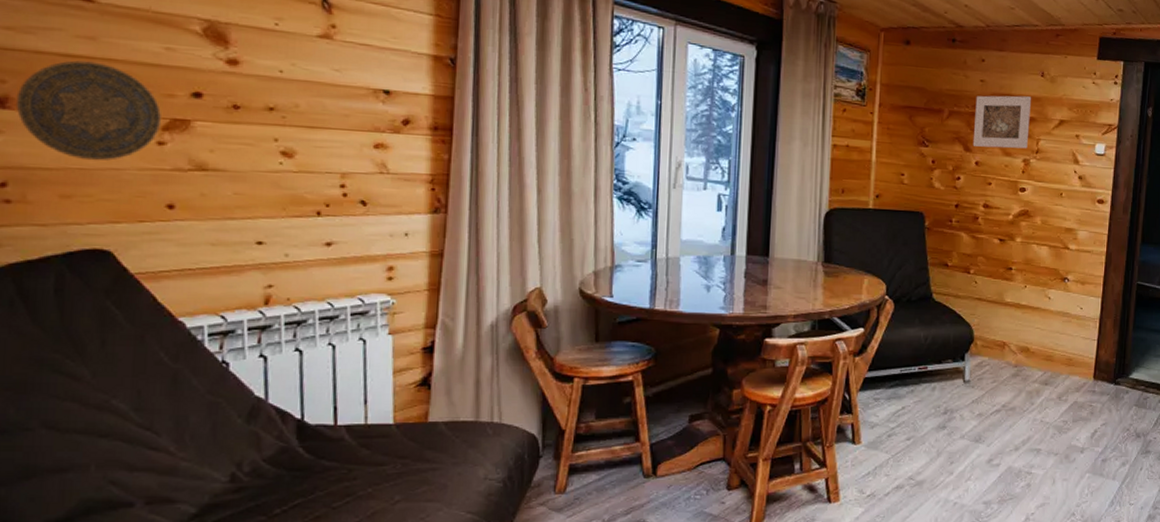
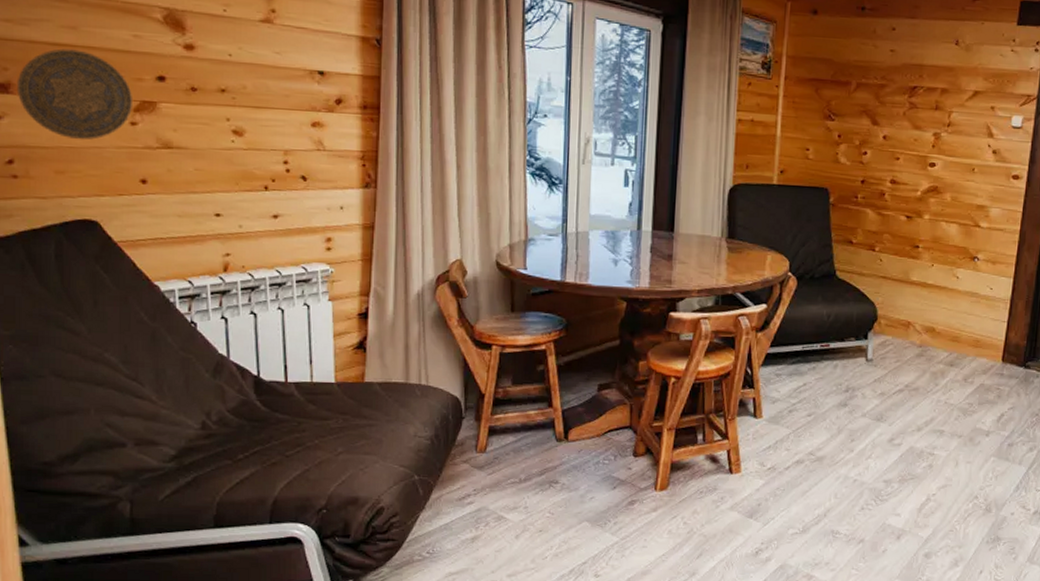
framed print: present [972,95,1032,149] -> none [880,65,945,122]

